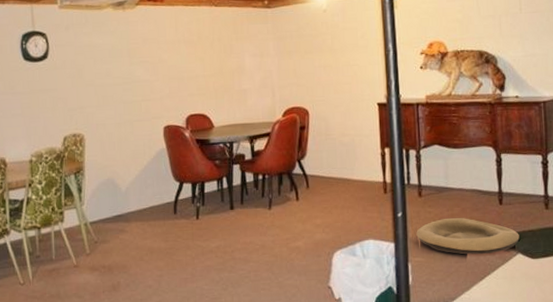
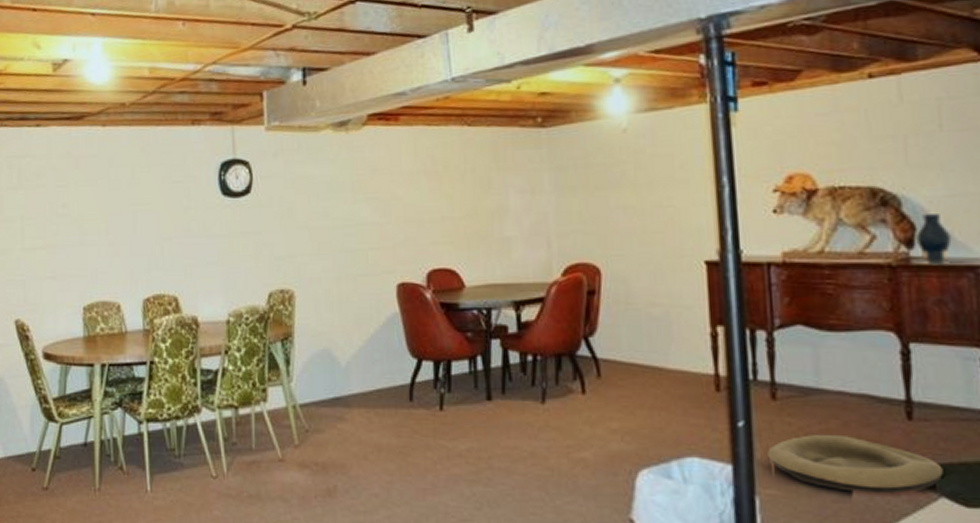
vase: none [506,68,526,102] -> present [916,214,952,265]

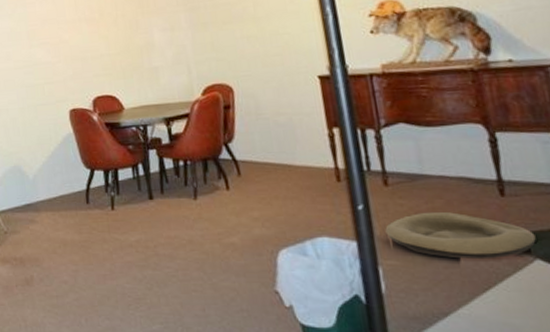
vase: present [916,214,952,265] -> none [491,25,523,68]

